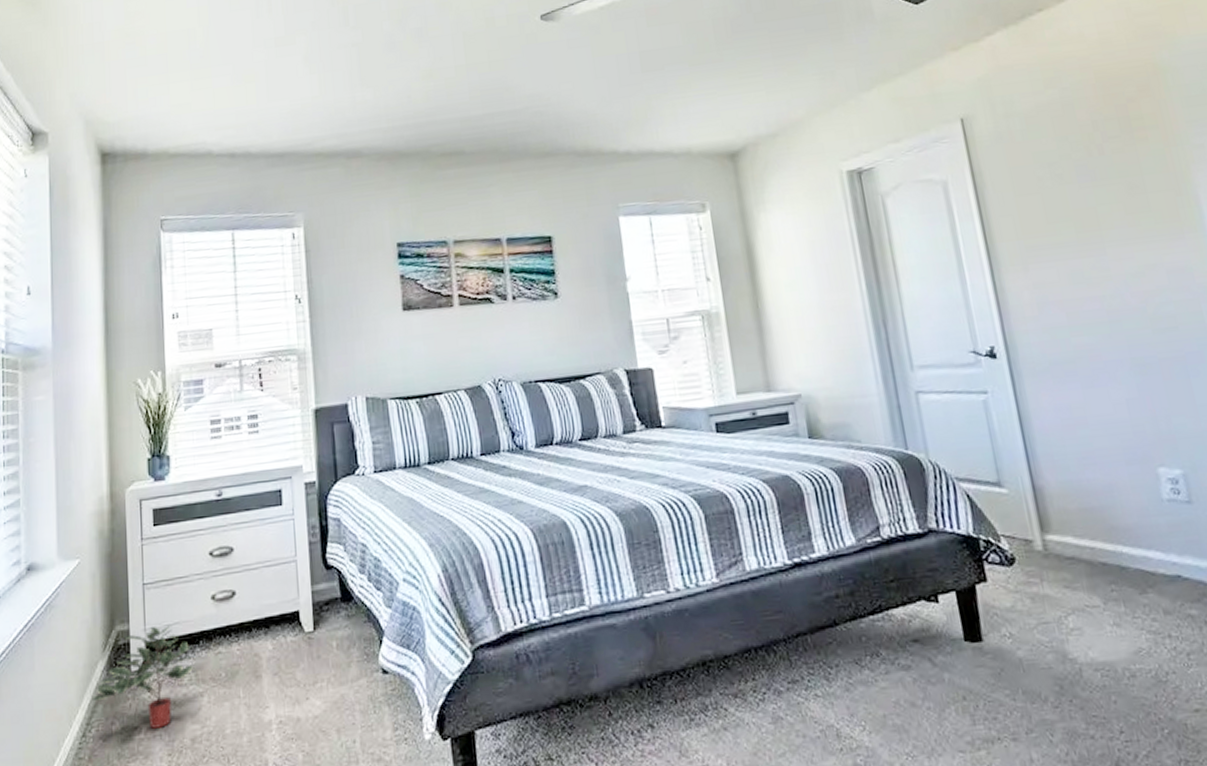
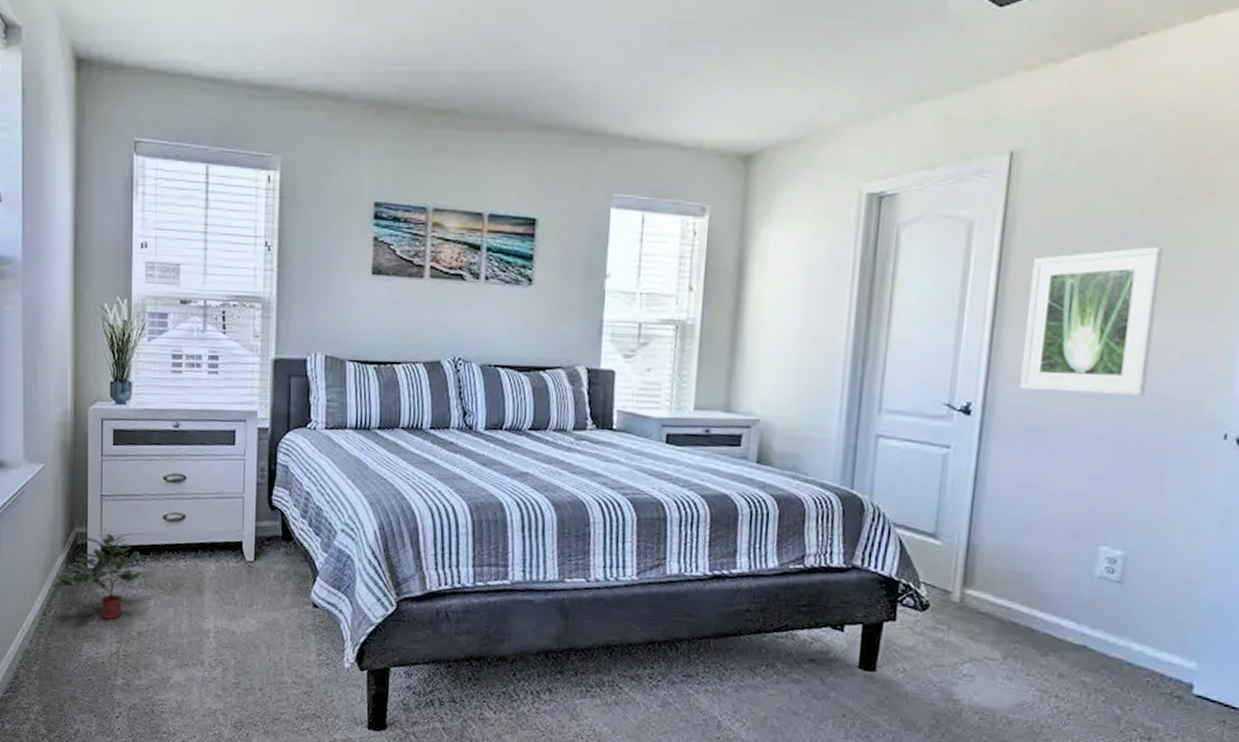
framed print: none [1010,180,1148,327] -> present [1020,247,1163,397]

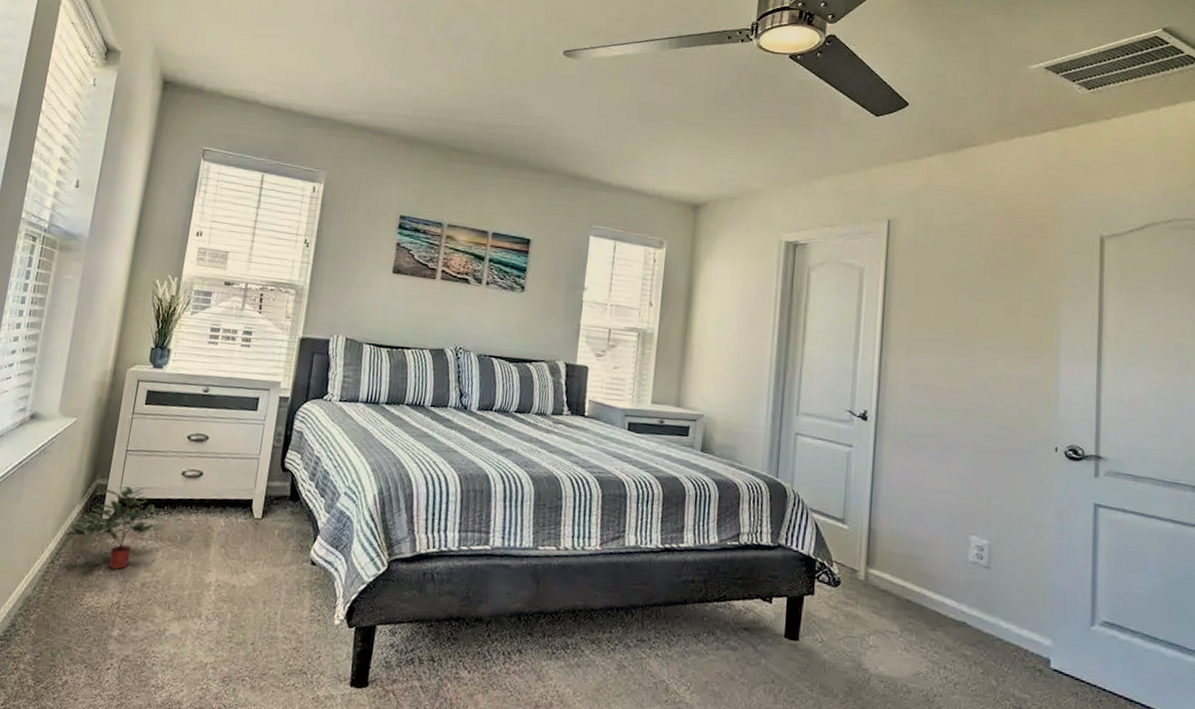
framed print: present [1020,247,1163,397] -> none [903,298,1000,414]

